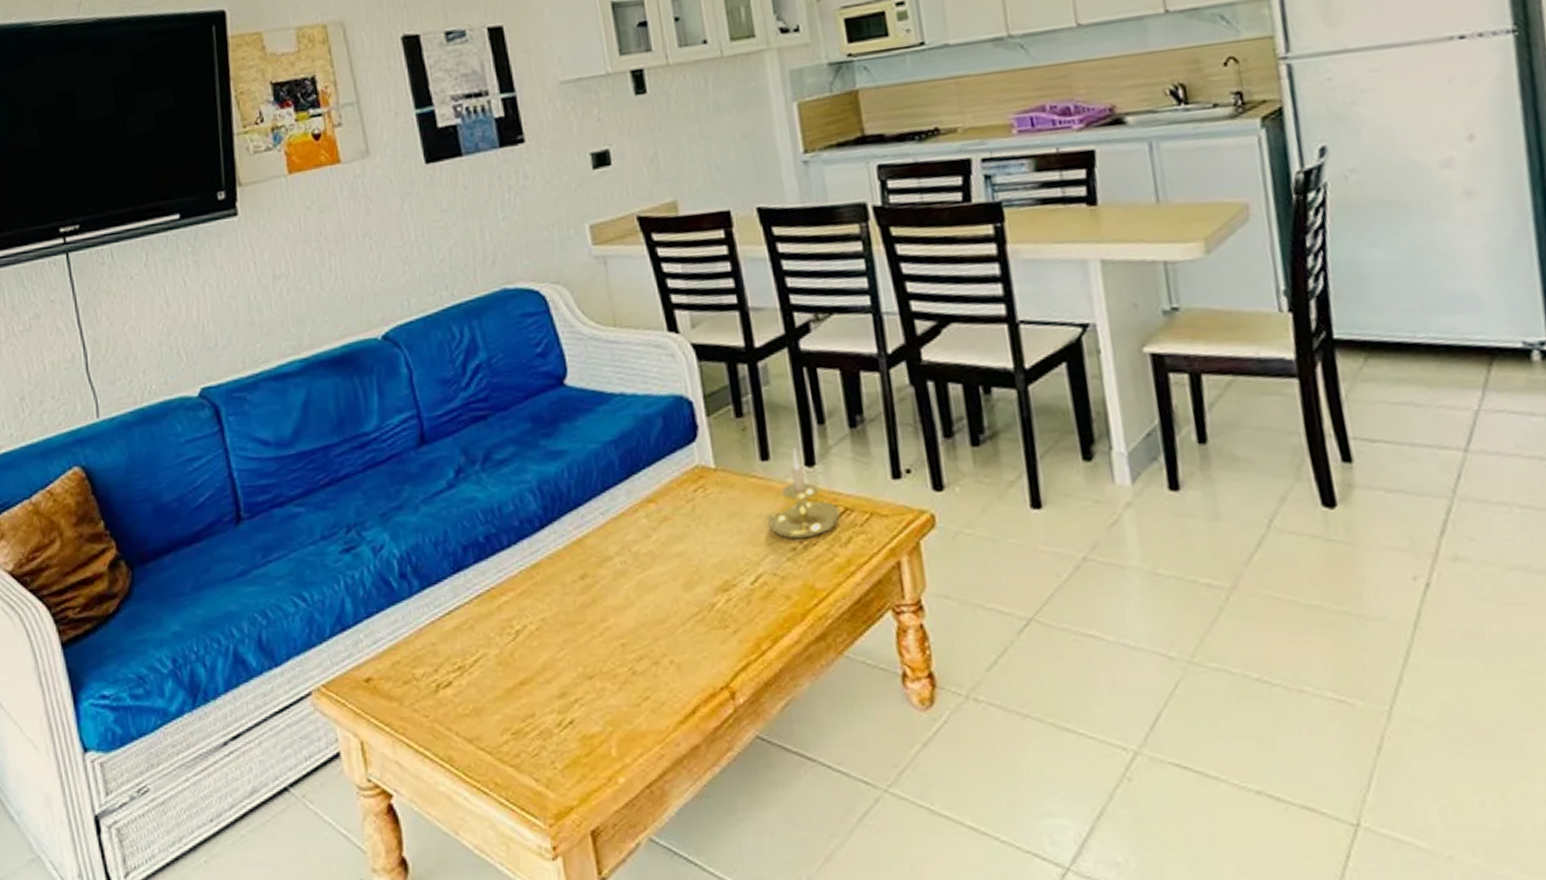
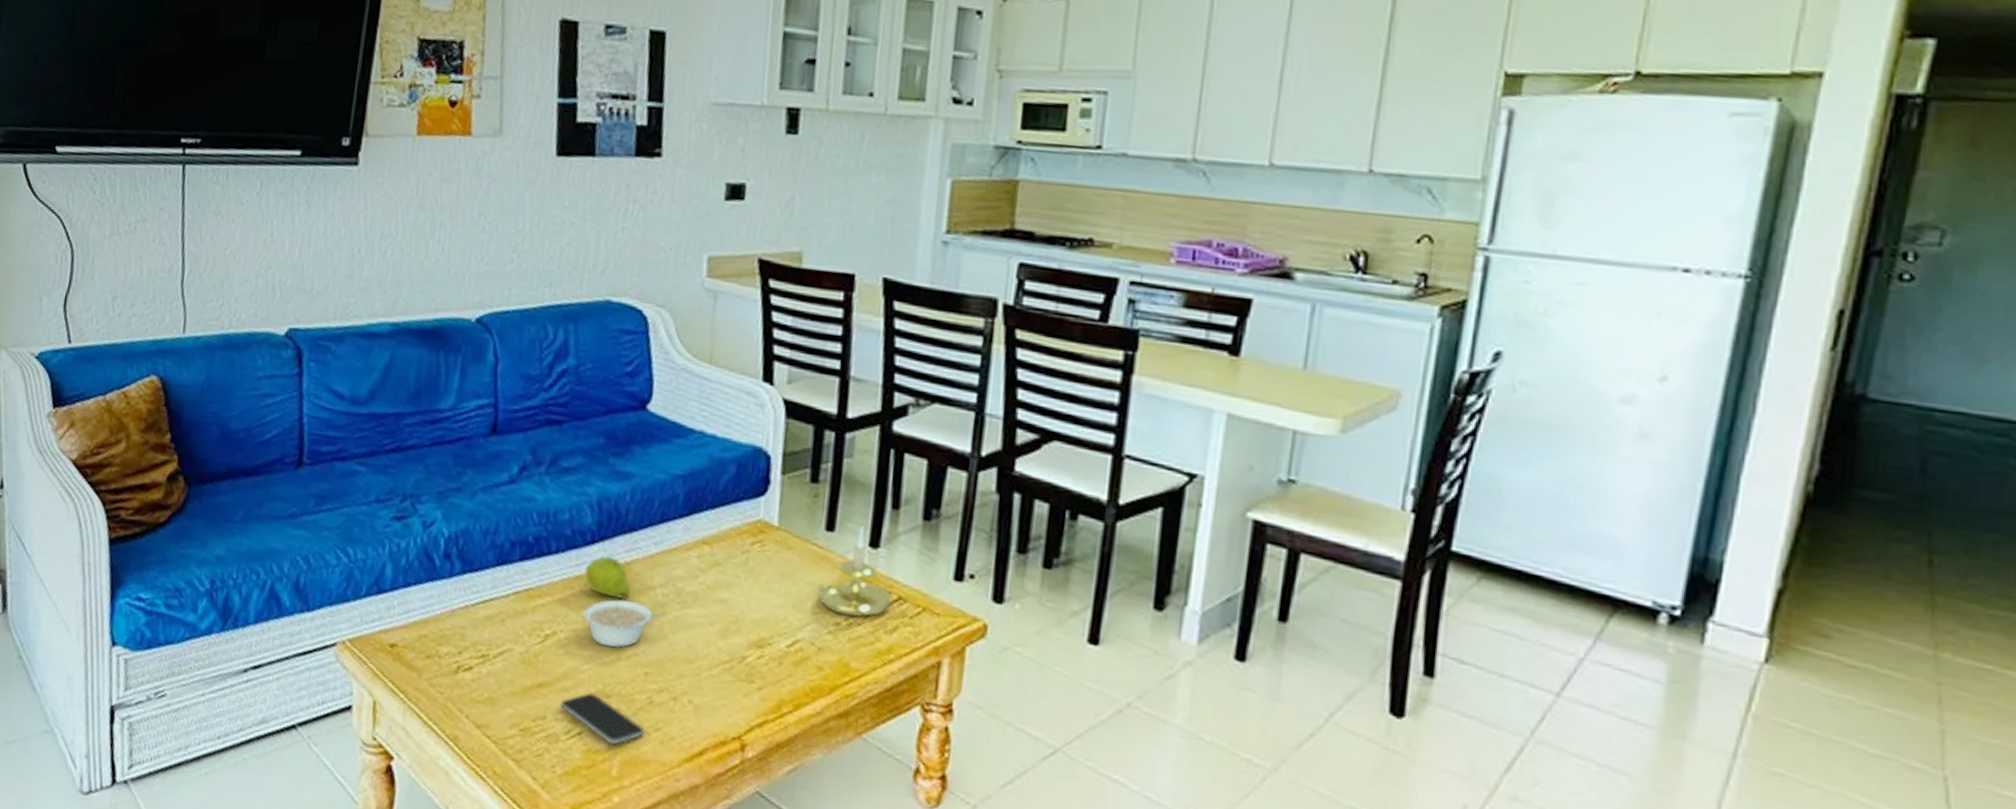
fruit: none [539,536,589,579] -> present [584,555,631,602]
smartphone: none [545,678,635,726] -> present [560,693,645,745]
legume: none [547,576,628,628] -> present [582,599,666,649]

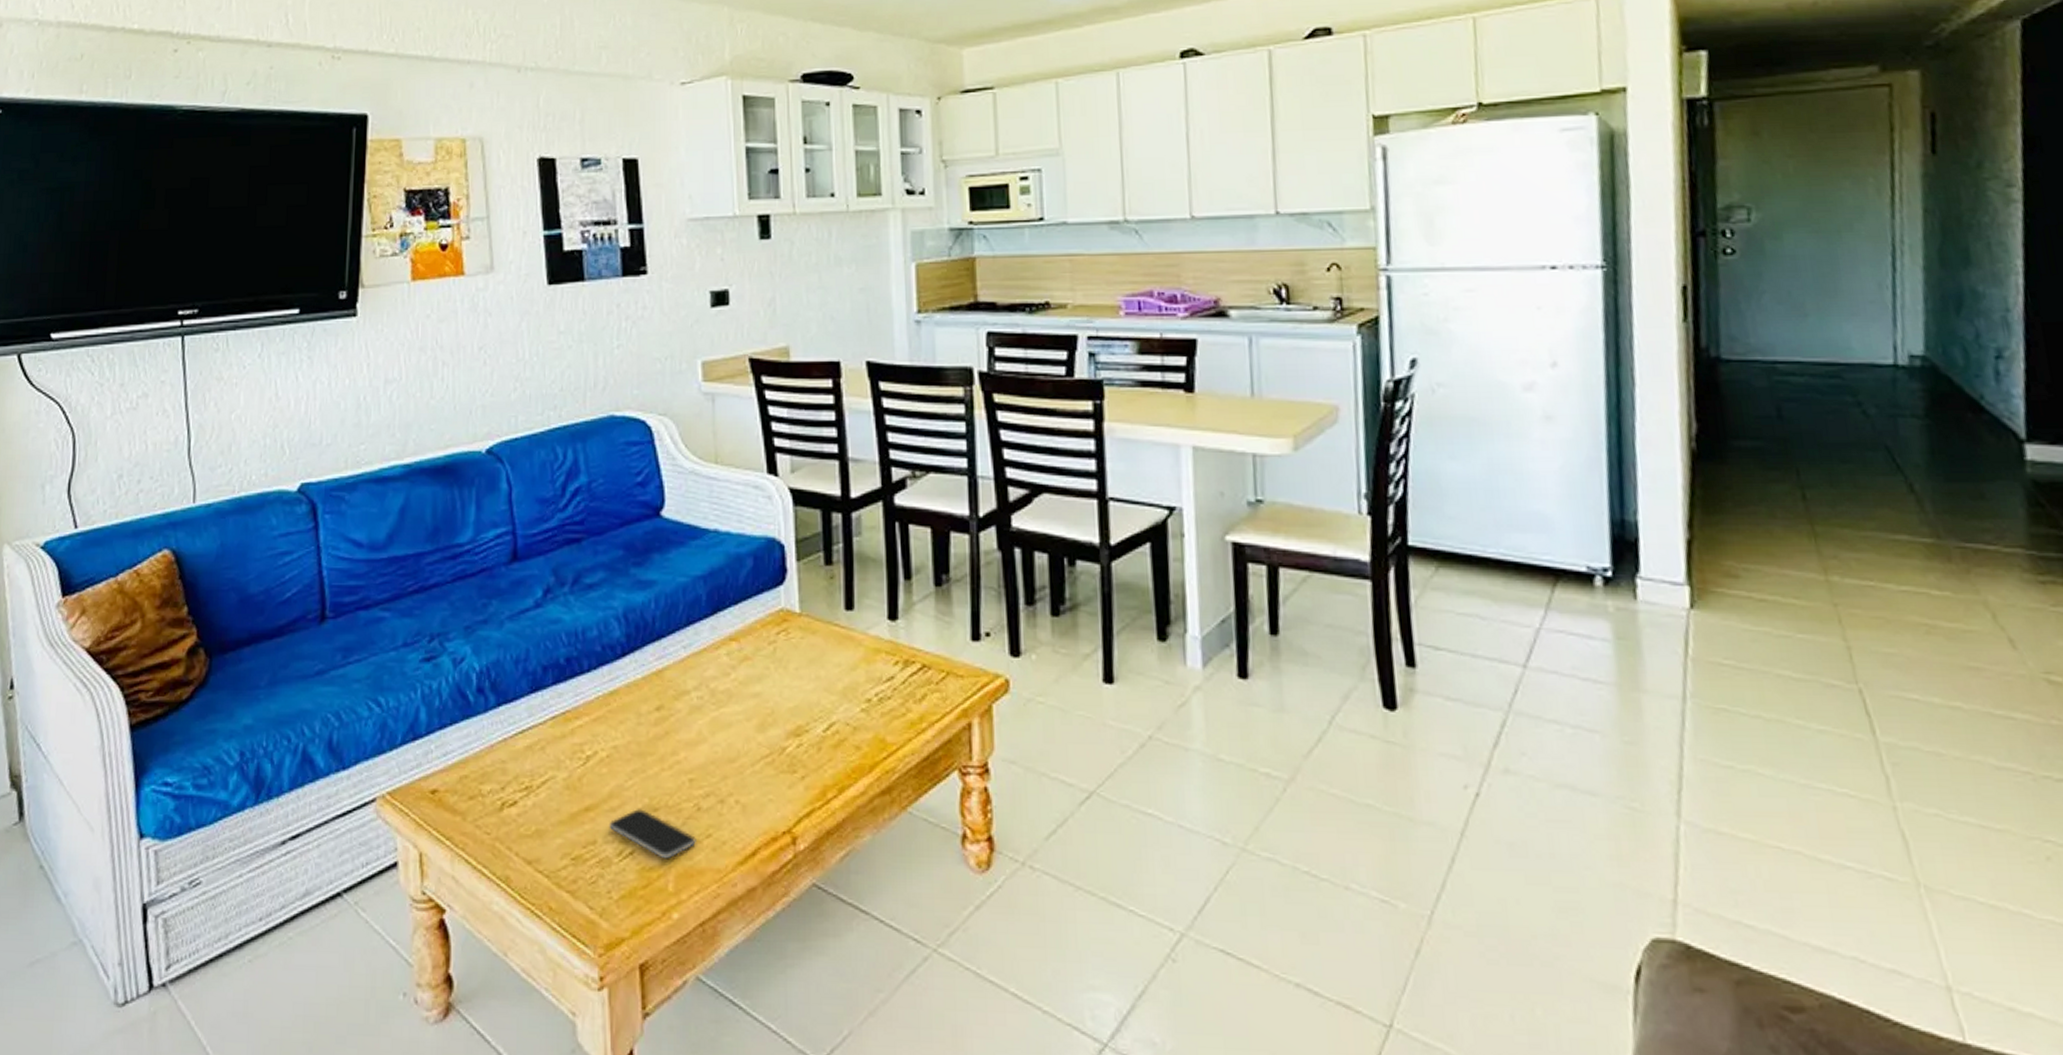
legume: present [582,599,666,649] -> none [620,709,703,759]
fruit: present [584,555,631,602] -> none [618,666,666,711]
candle holder: present [815,526,893,618] -> none [843,601,918,692]

